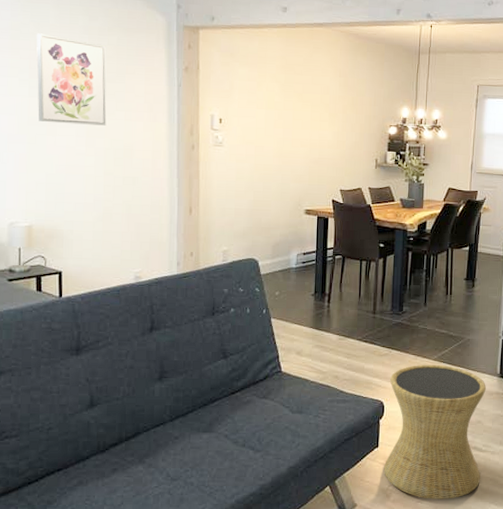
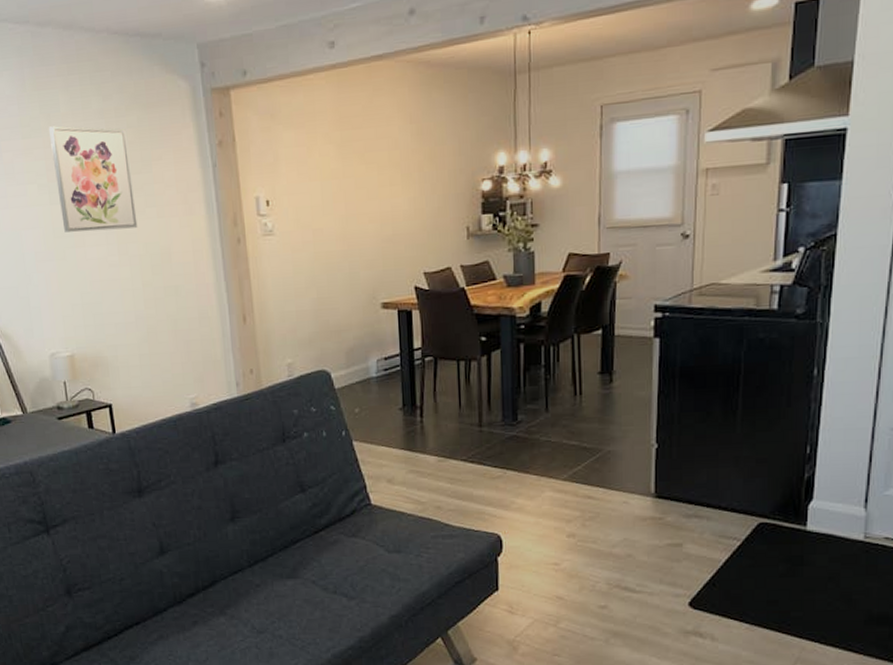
side table: present [384,364,486,499] -> none [507,485,637,652]

